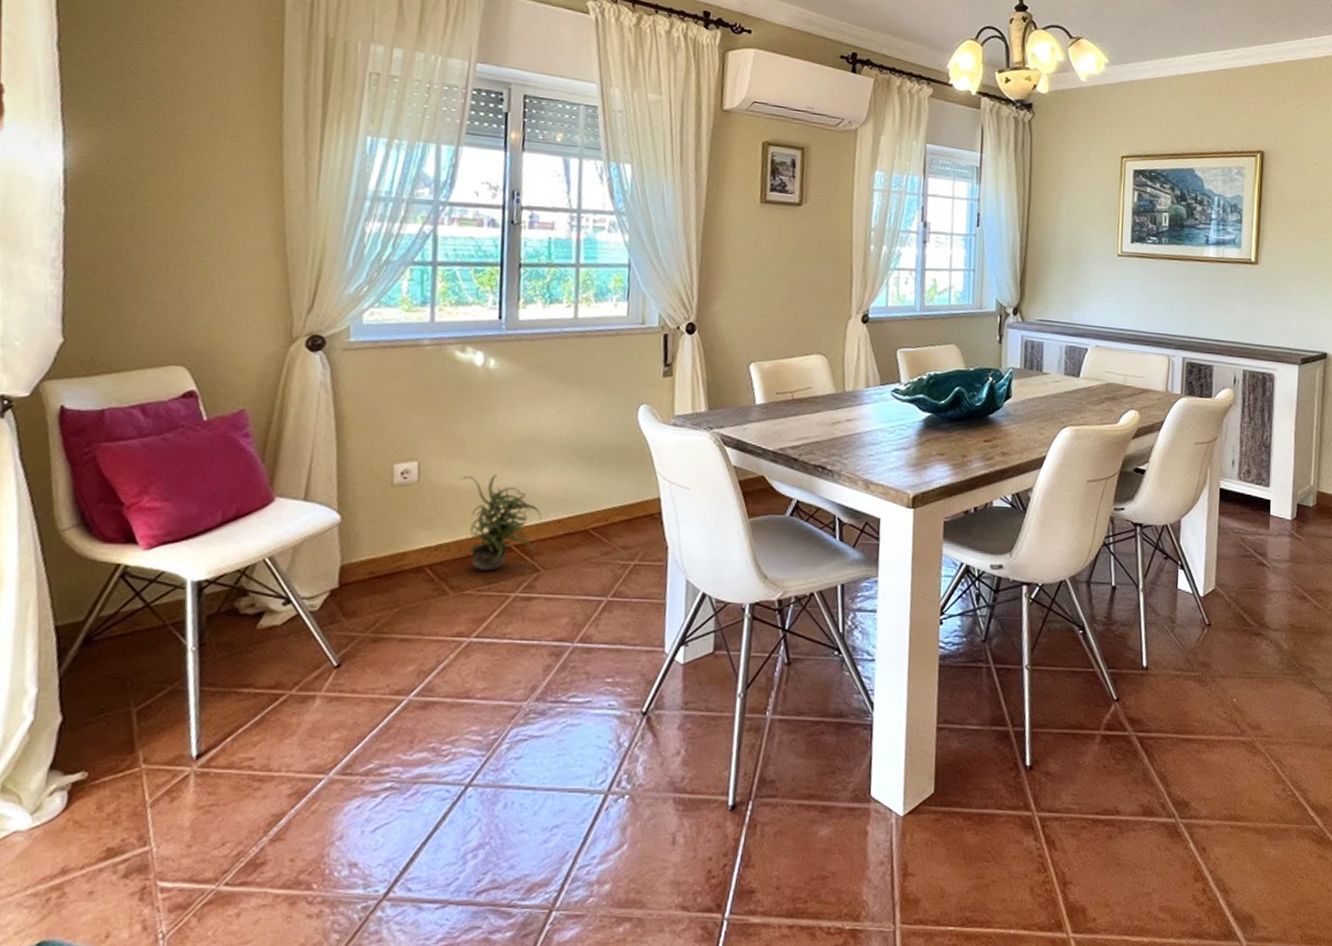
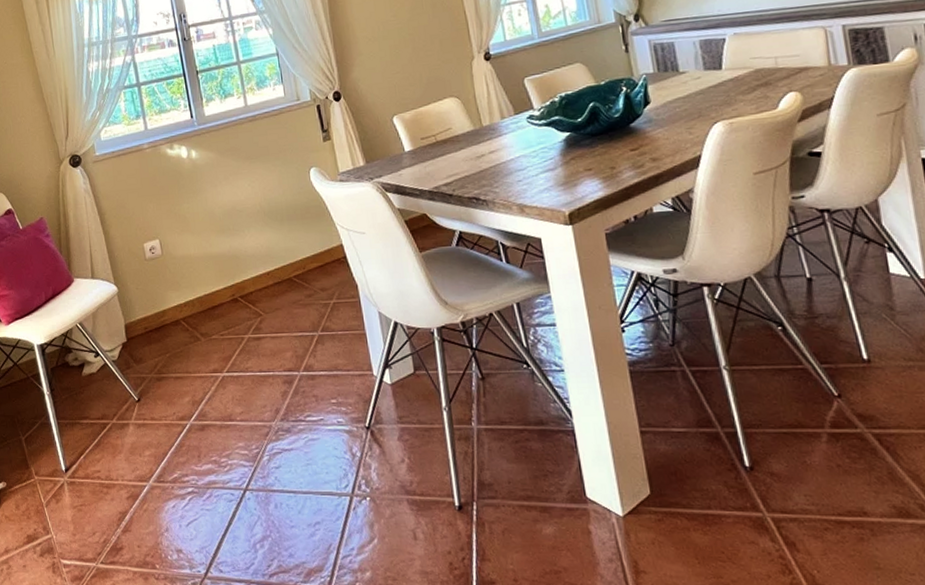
potted plant: present [460,473,542,571] -> none [191,240,256,319]

